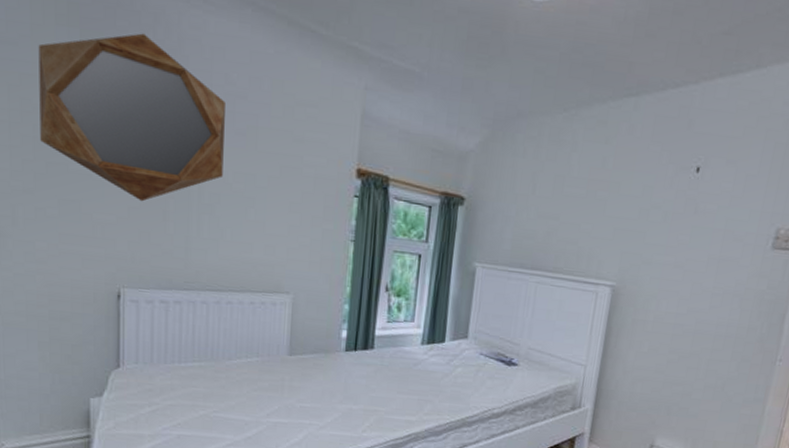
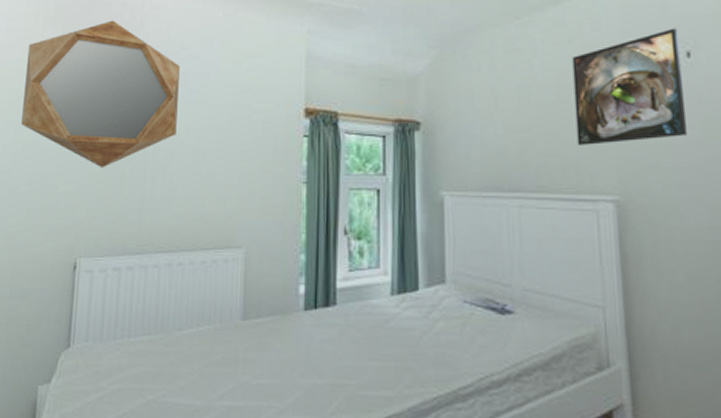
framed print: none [593,143,696,240] -> present [572,28,688,145]

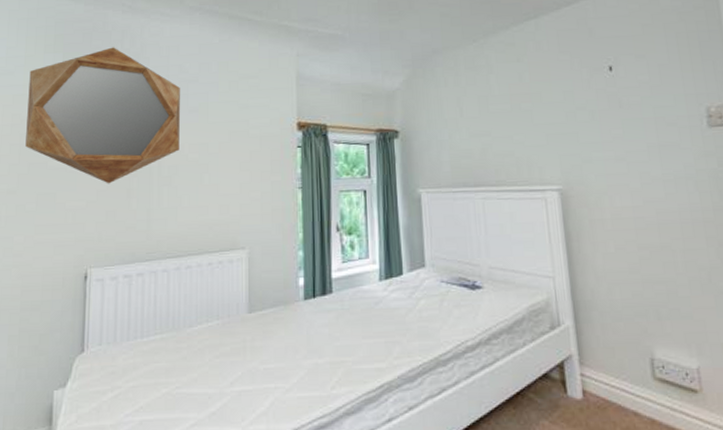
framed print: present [572,28,688,145] -> none [521,47,612,145]

